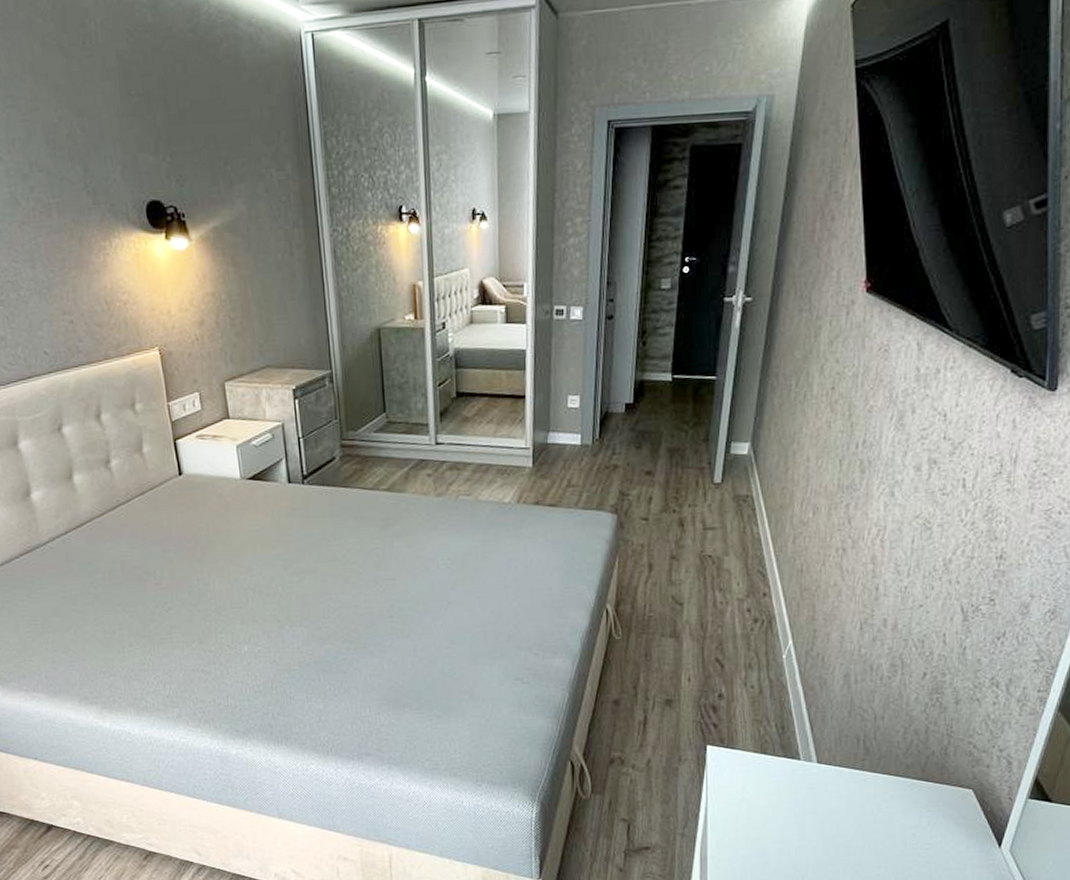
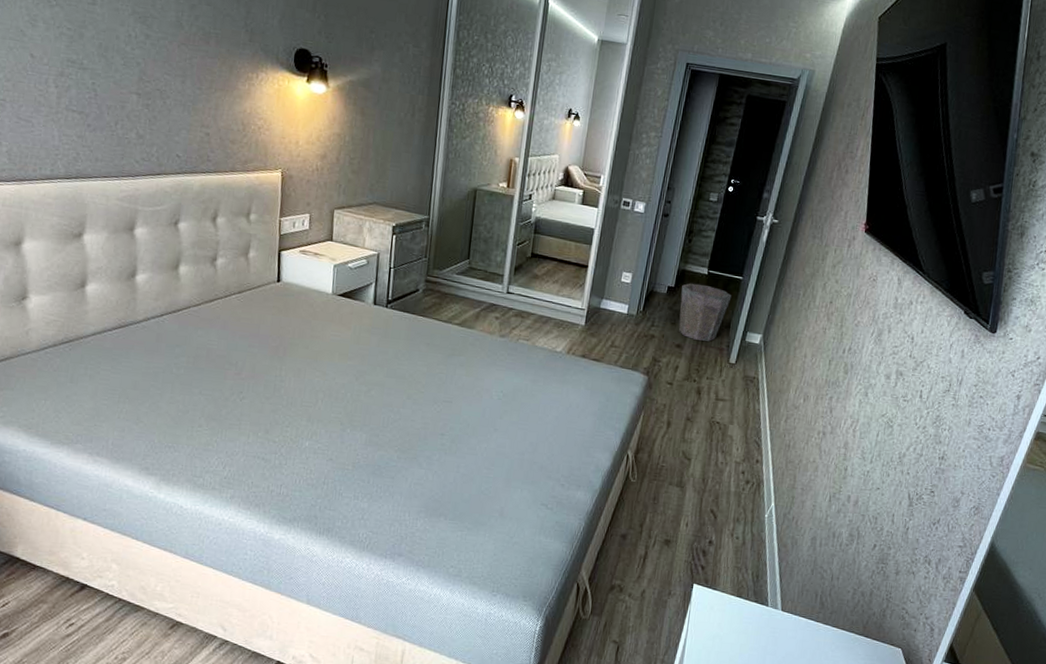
waste bin: none [642,394,706,462] -> present [678,283,732,342]

